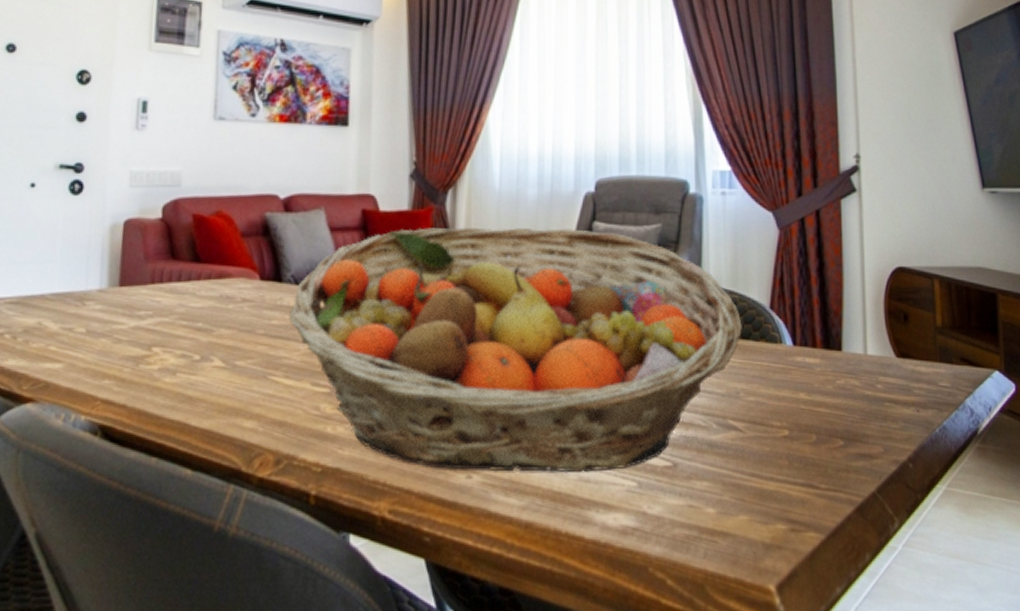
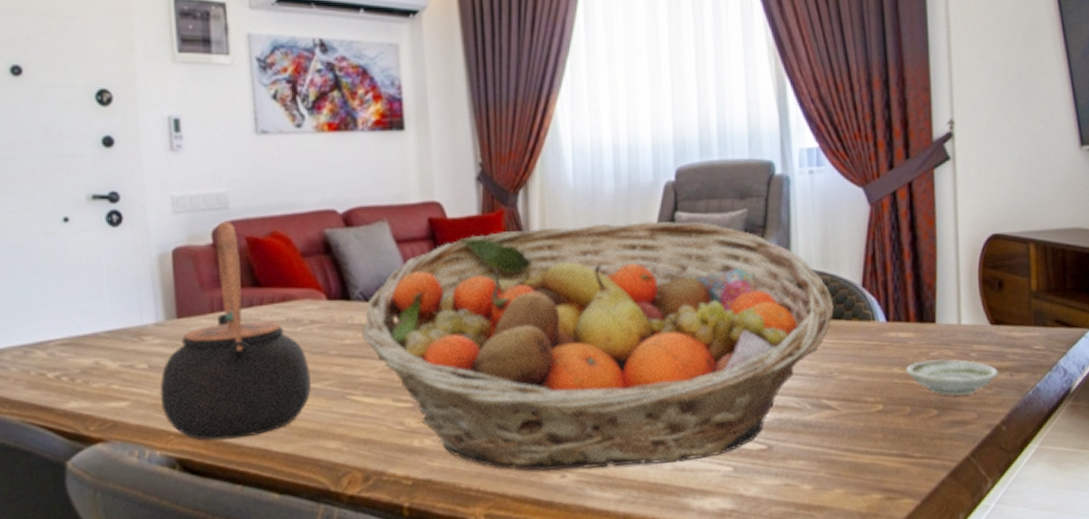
teapot: none [92,198,236,410] -> present [159,221,311,440]
saucer: none [813,388,906,428] -> present [906,359,999,397]

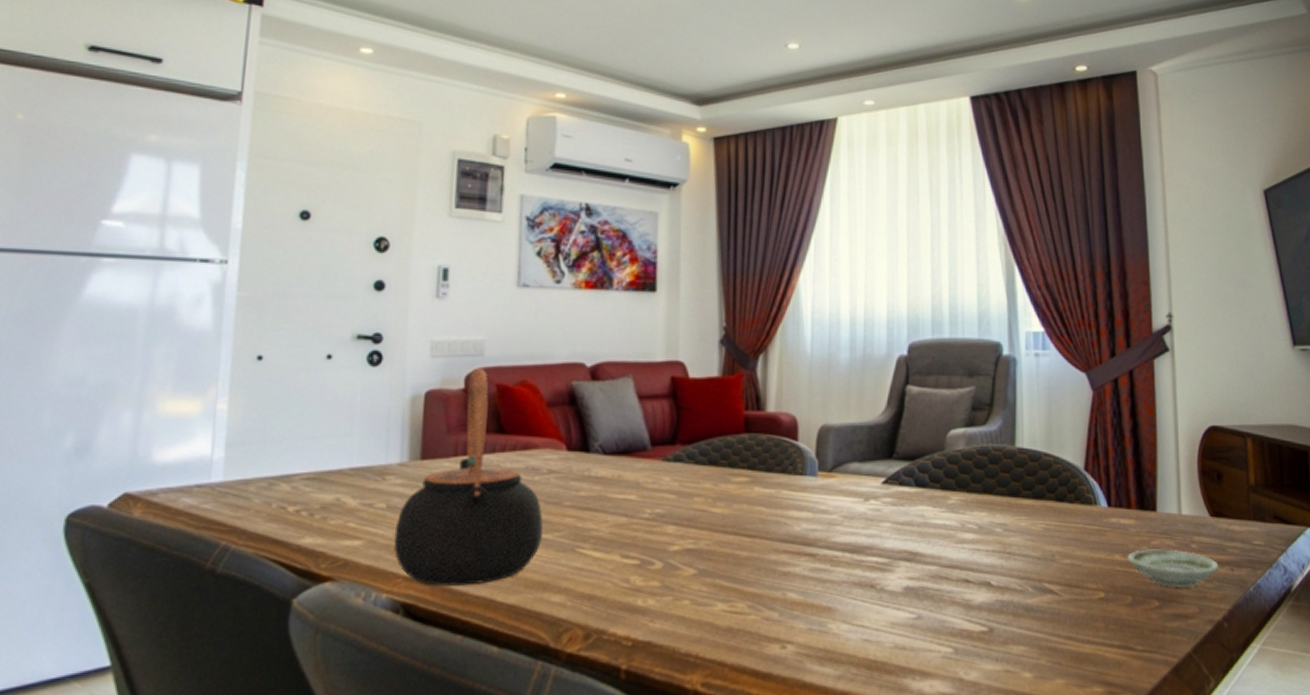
fruit basket: present [360,221,834,471] -> none [596,392,1057,641]

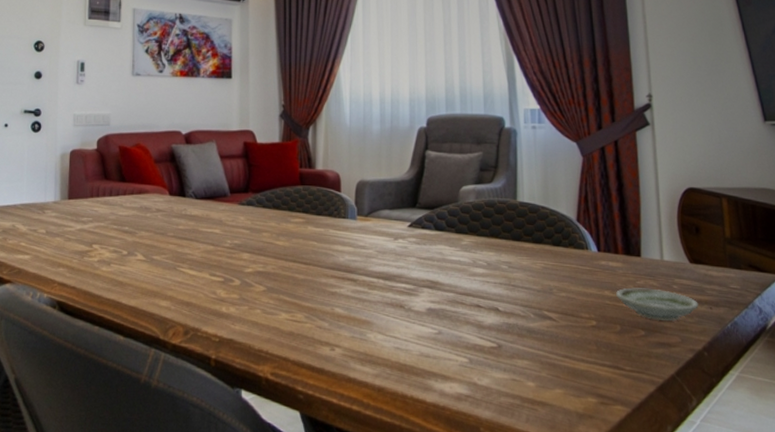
teapot: present [393,368,543,586] -> none [51,134,153,291]

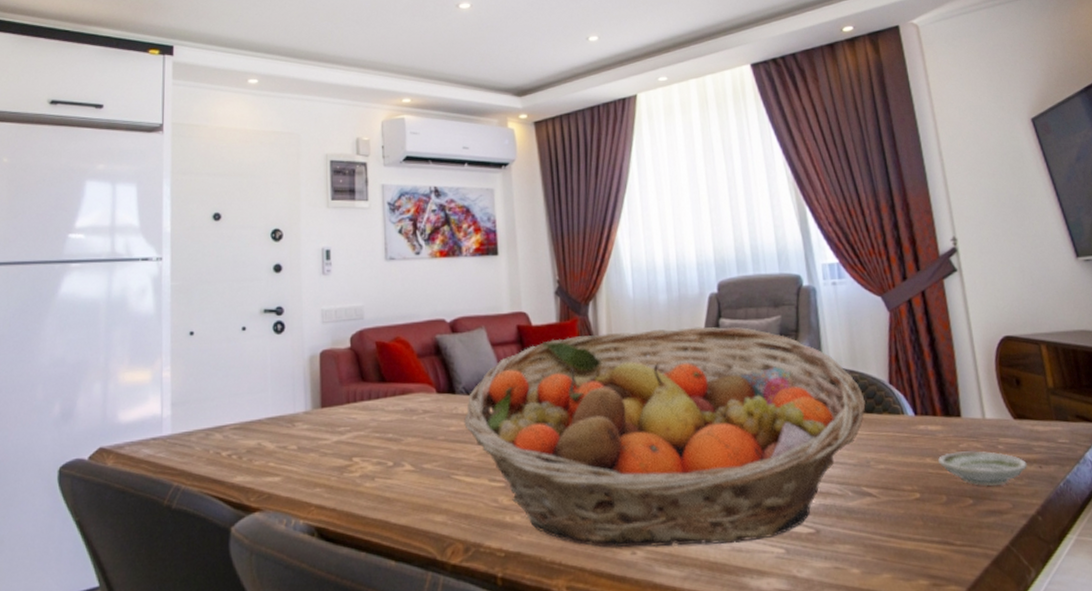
fruit basket: none [190,155,553,350] -> present [463,326,866,548]

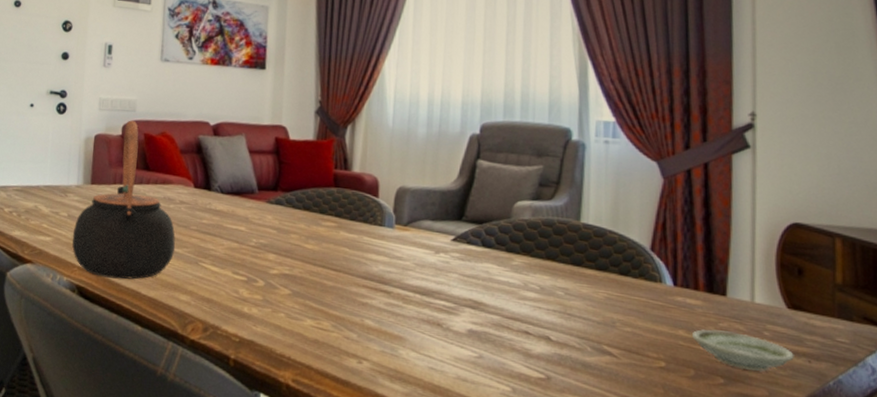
teapot: none [305,329,423,512] -> present [72,120,175,279]
fruit basket: present [463,326,866,548] -> none [215,155,621,375]

